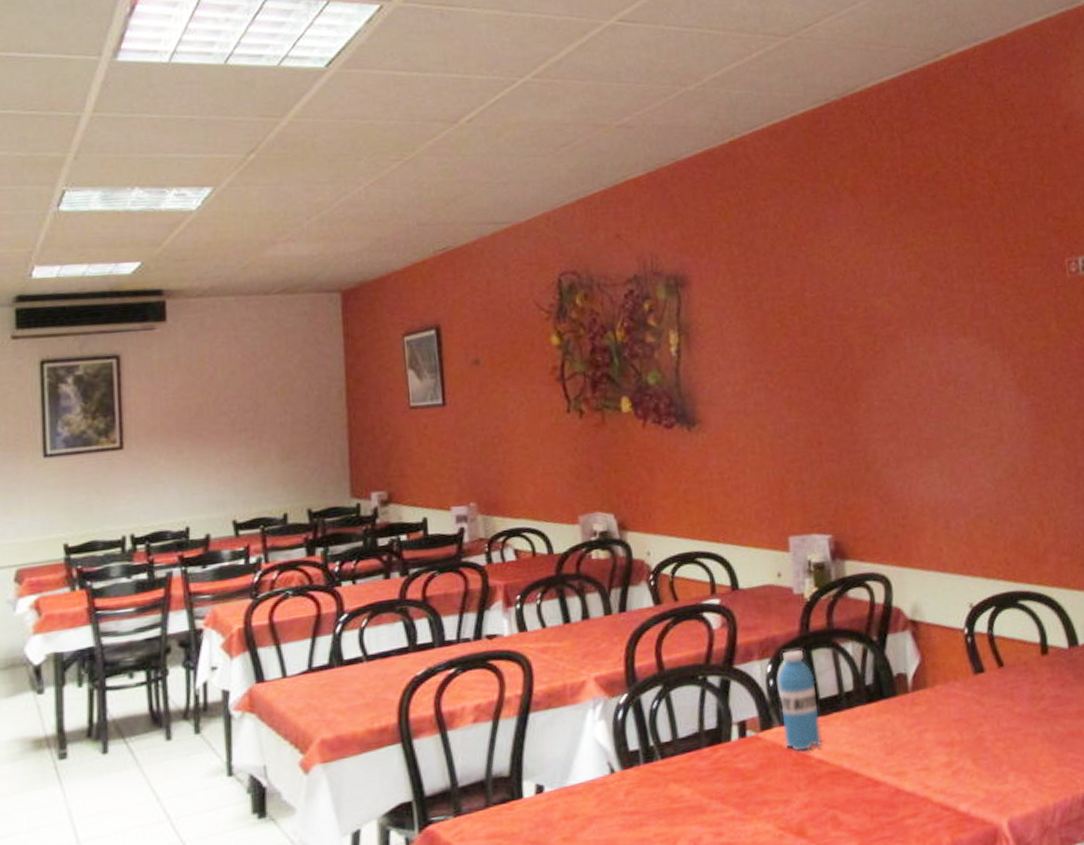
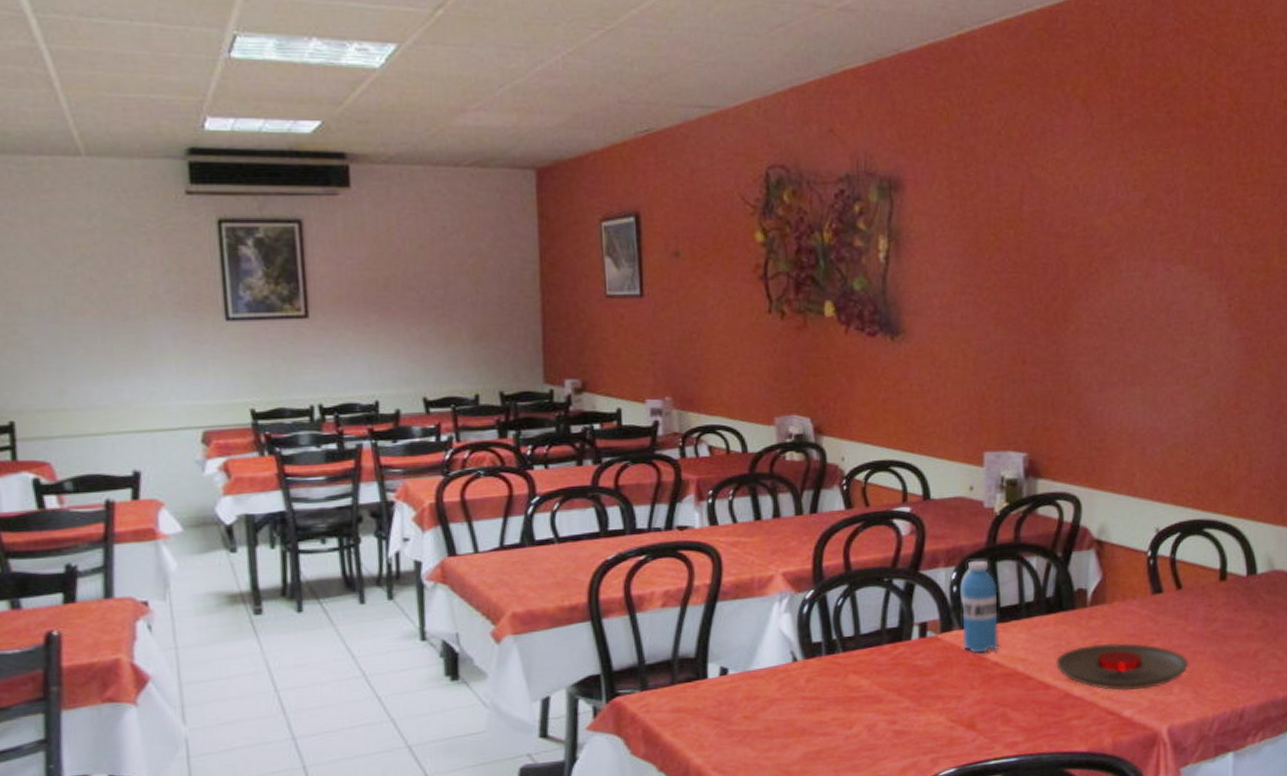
plate: none [882,728,1022,783] -> present [1056,642,1189,690]

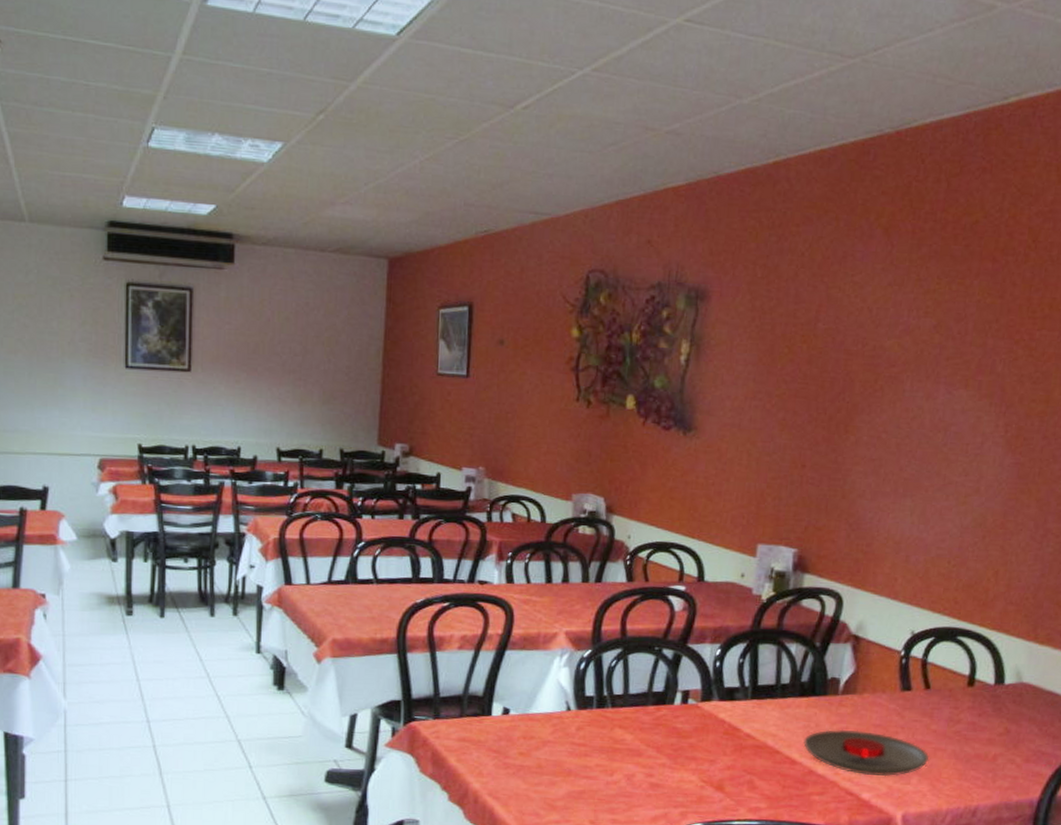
water bottle: present [960,560,999,654] -> none [719,640,757,725]

